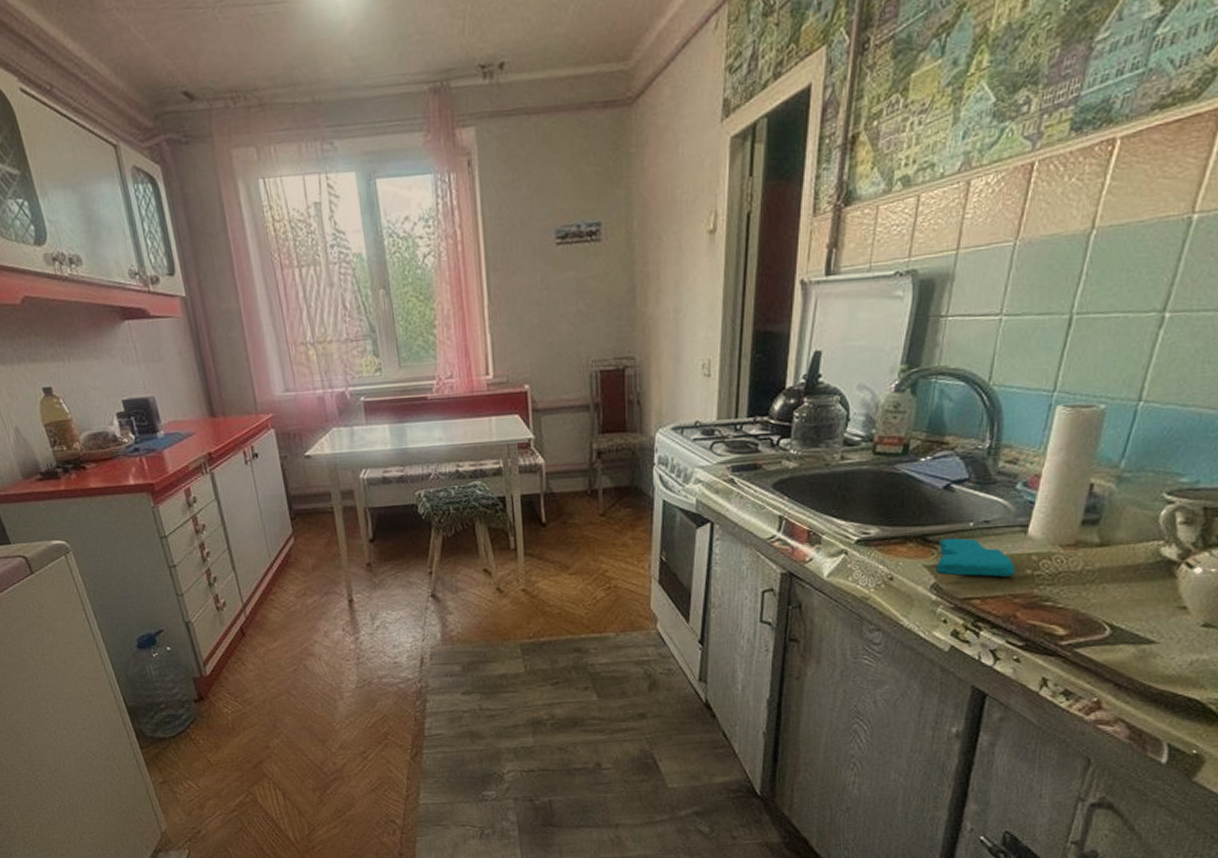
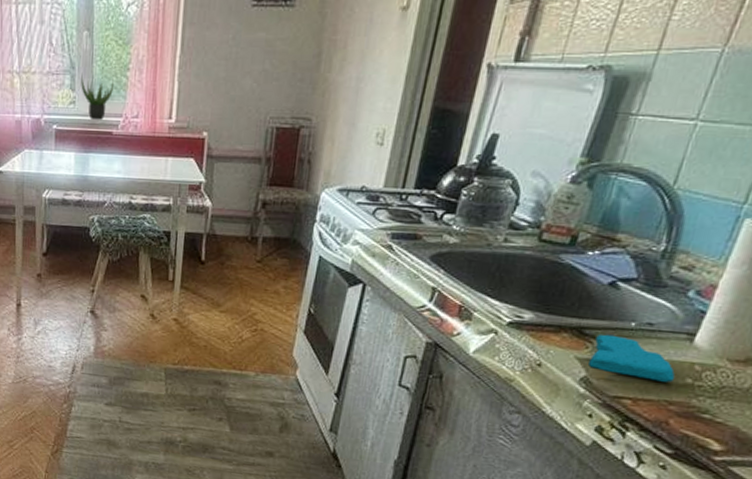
potted plant: none [384,336,422,387] -> present [81,73,115,121]

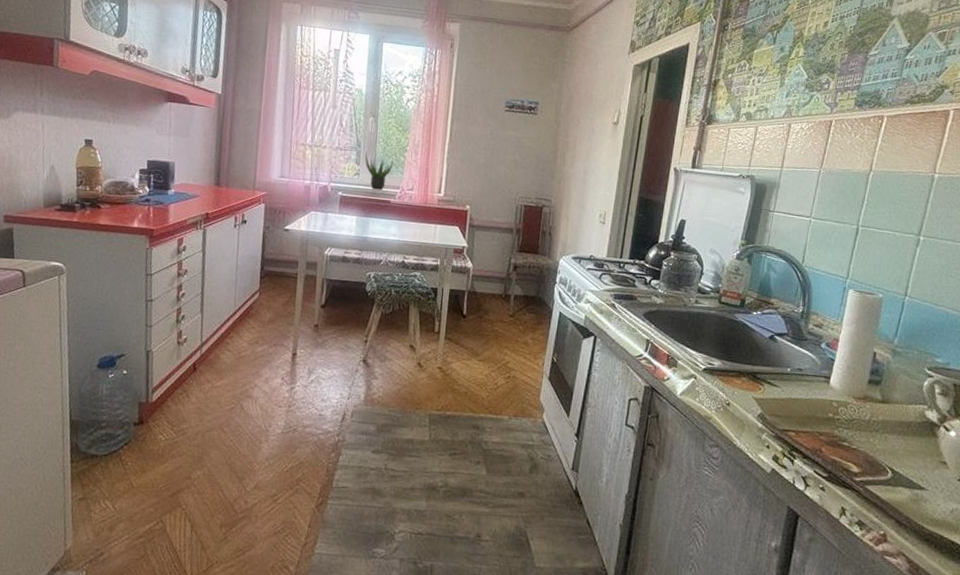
sponge: present [588,334,676,382] -> none [763,378,822,417]

